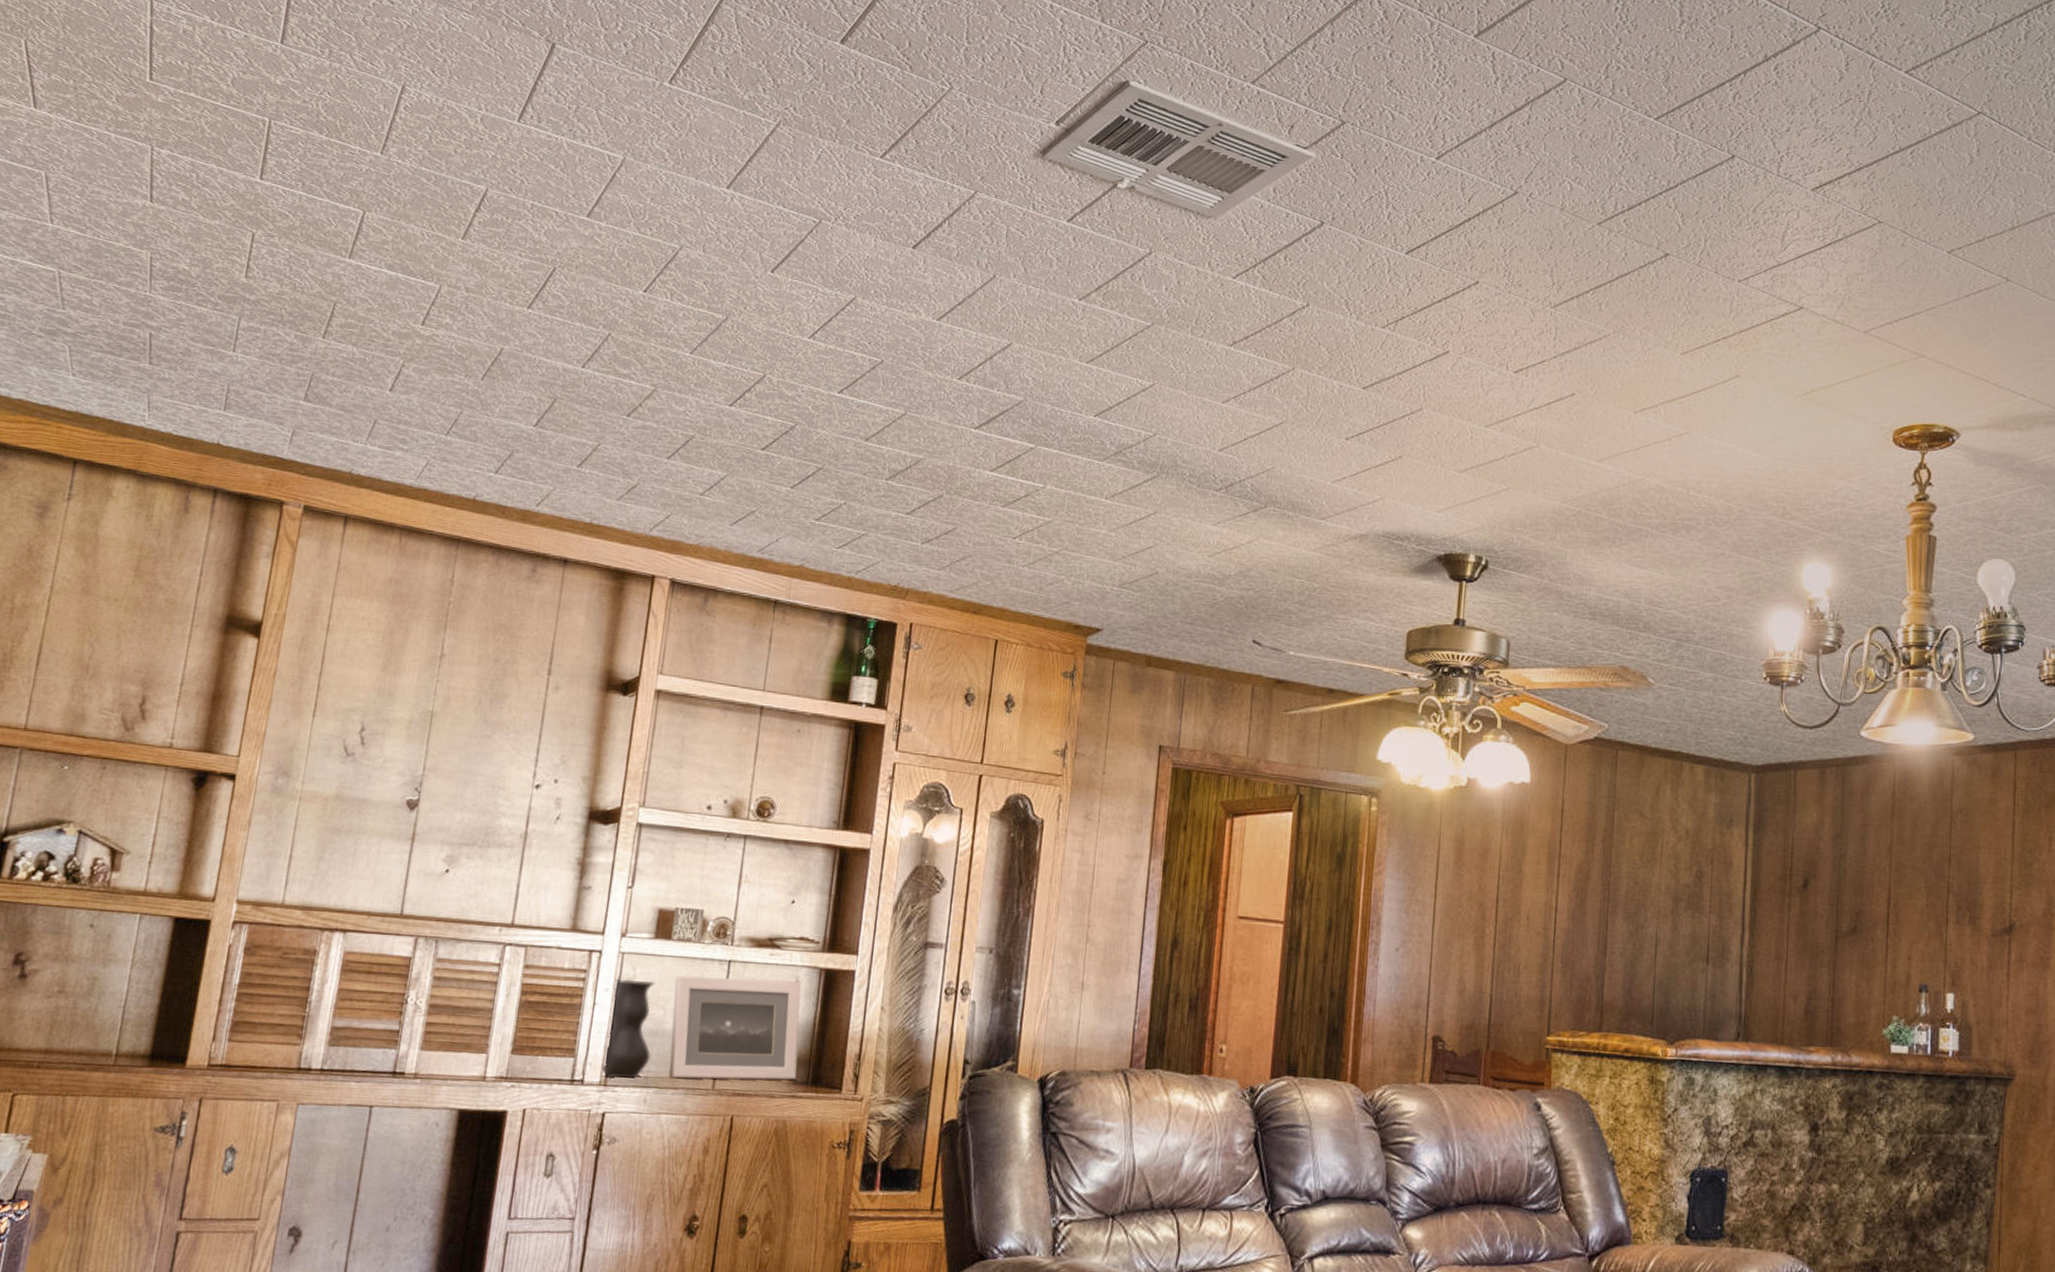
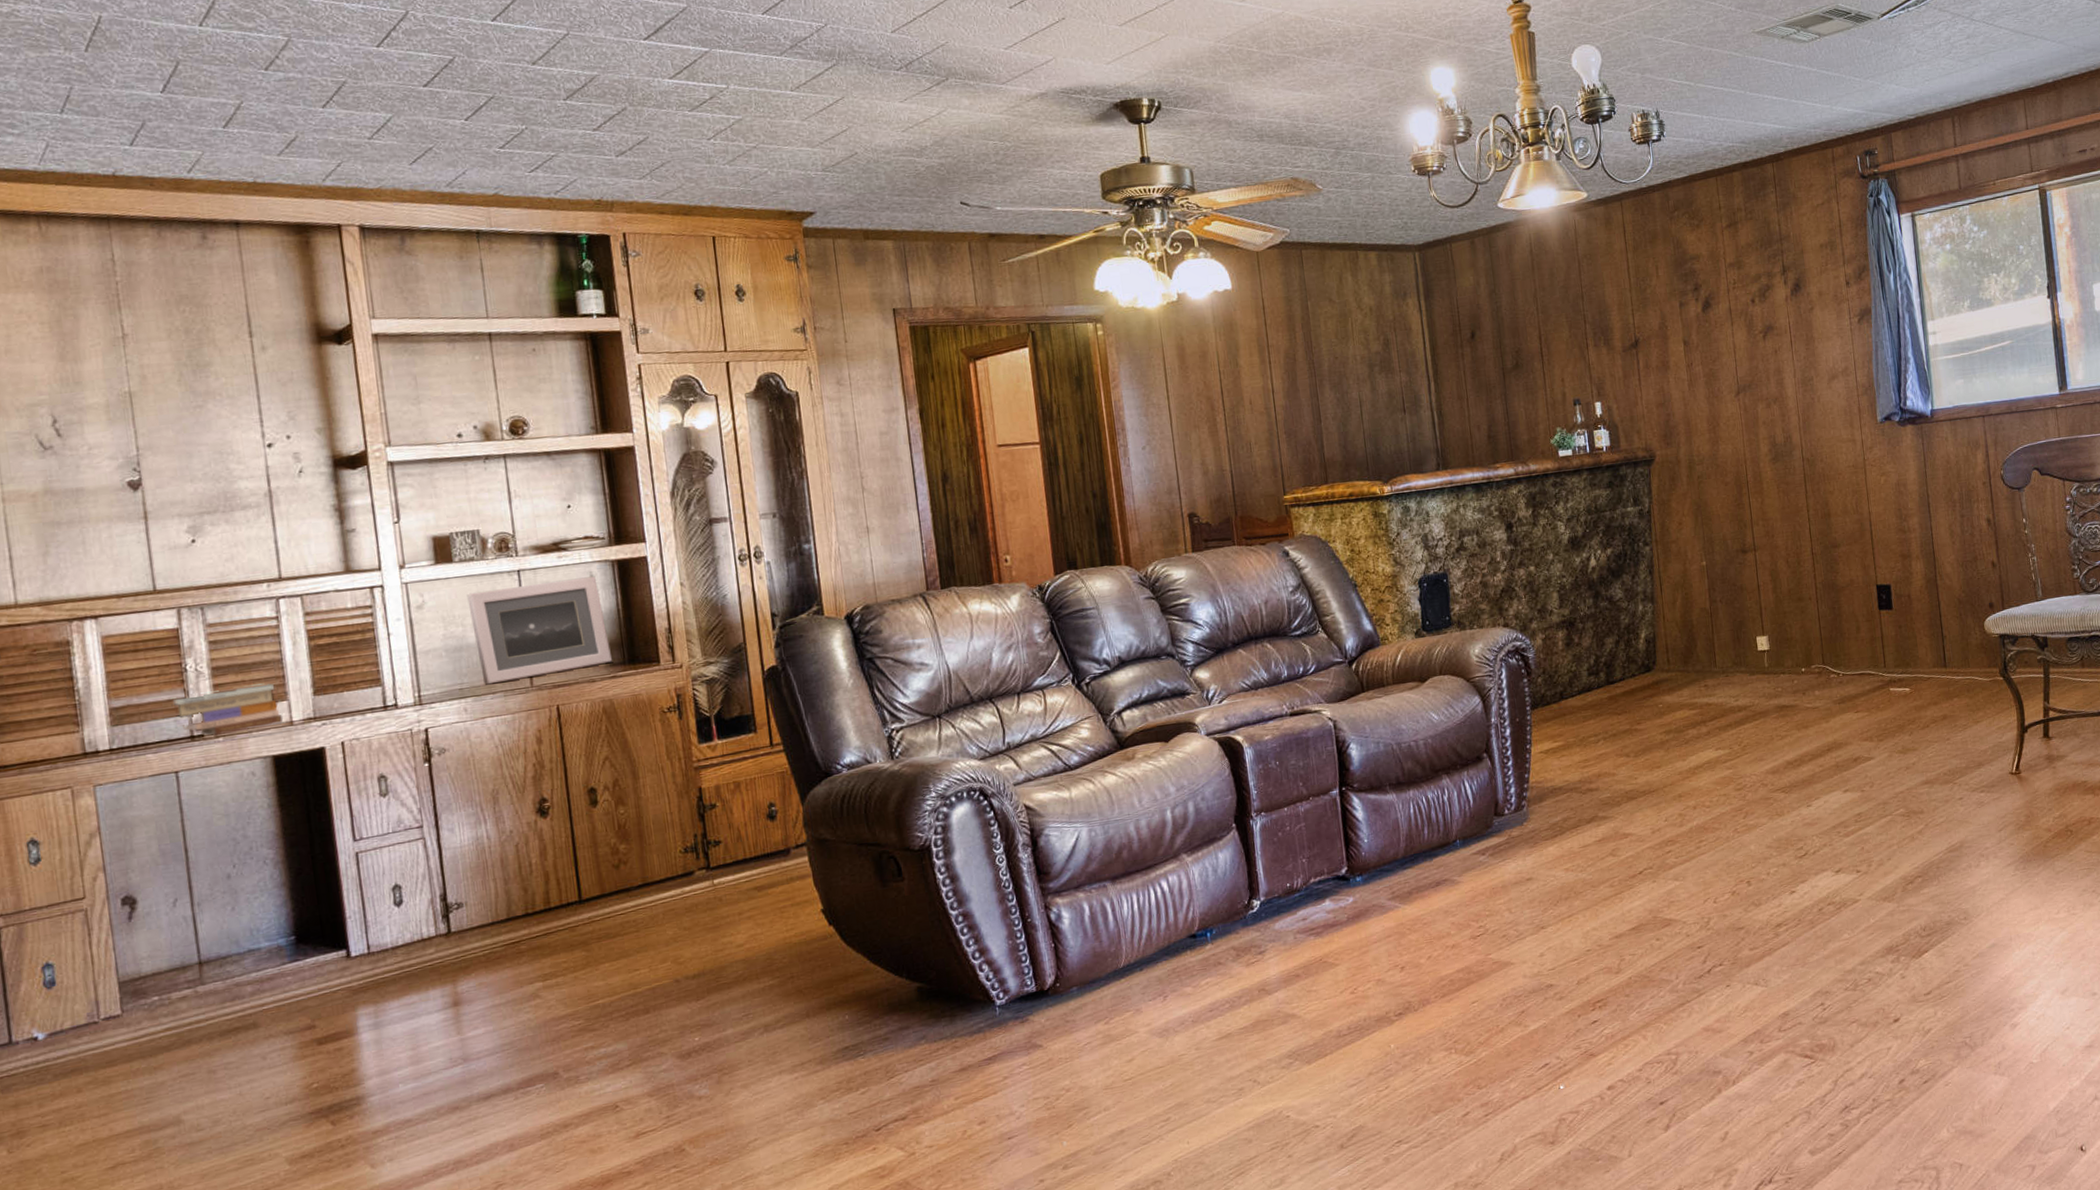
books: none [385,1028,480,1077] -> present [170,683,283,736]
vase: present [600,978,655,1079] -> none [404,603,462,698]

